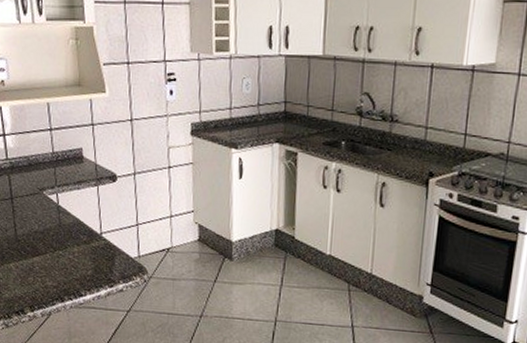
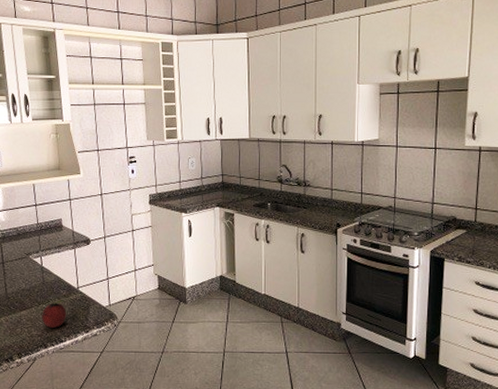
fruit: none [58,246,88,279] -> present [42,299,67,328]

